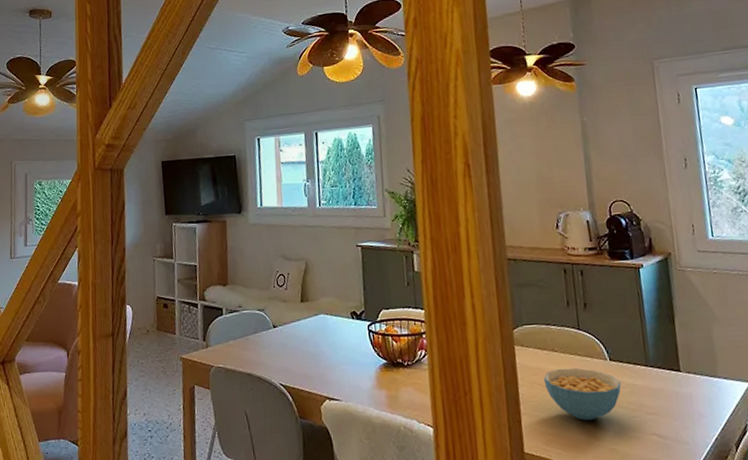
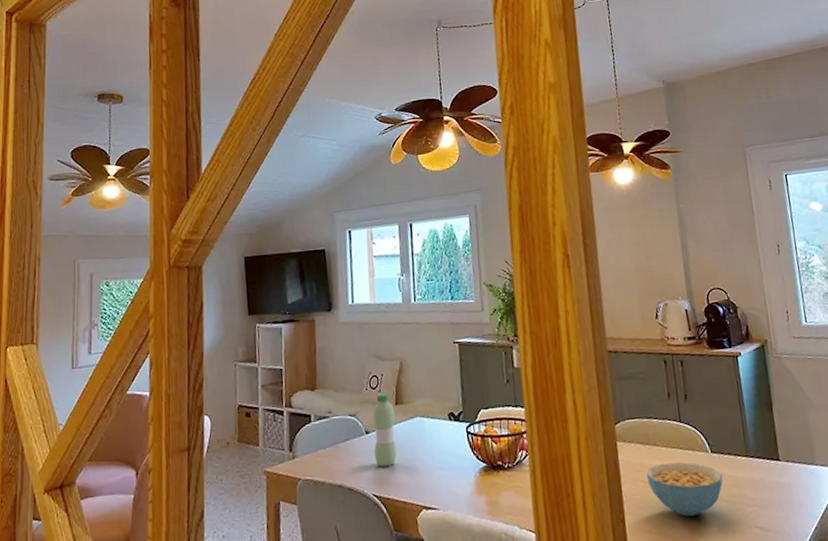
water bottle: none [279,290,302,359] -> present [372,392,397,467]

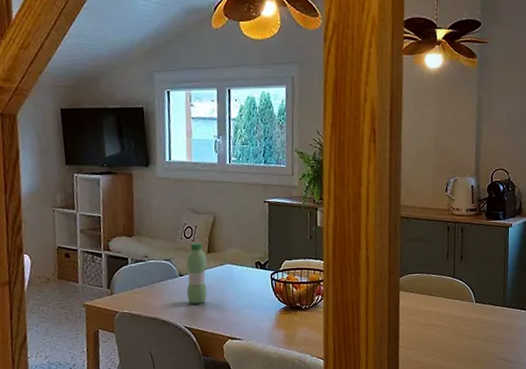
cereal bowl: present [646,462,723,517] -> none [420,309,482,351]

